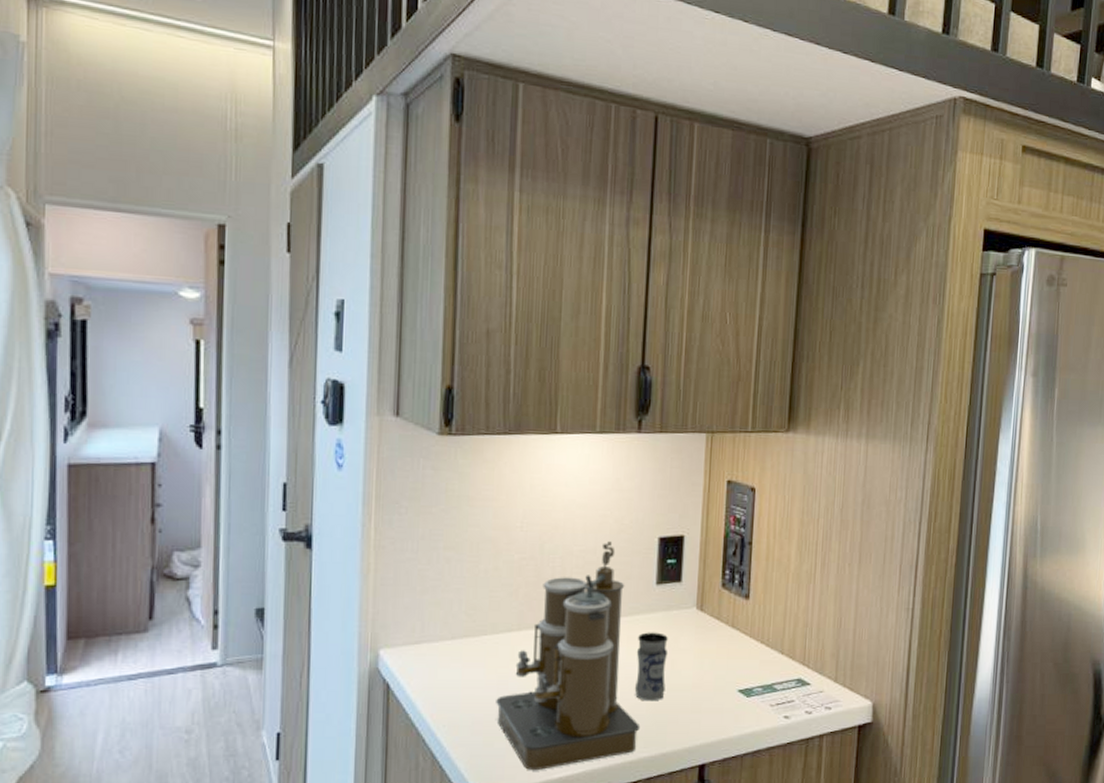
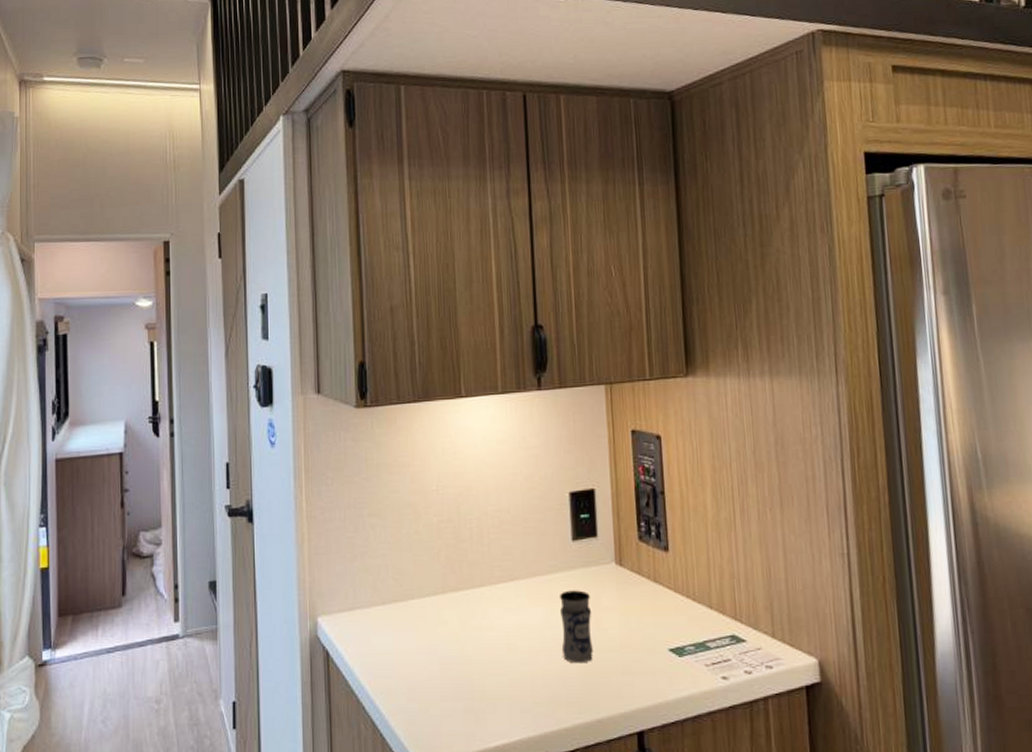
coffee maker: present [496,541,641,771] -> none [428,499,572,739]

